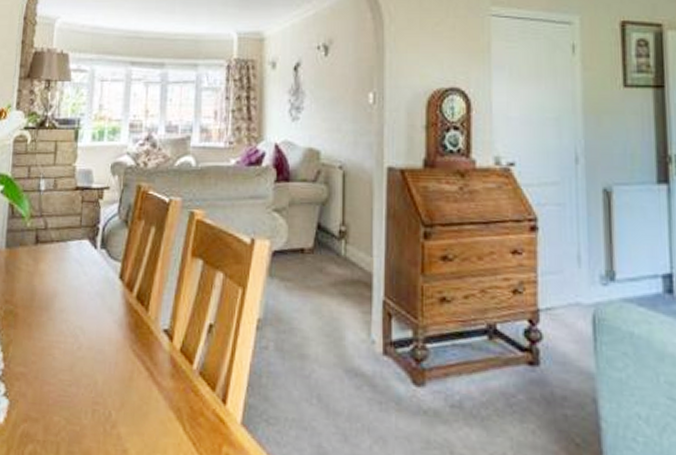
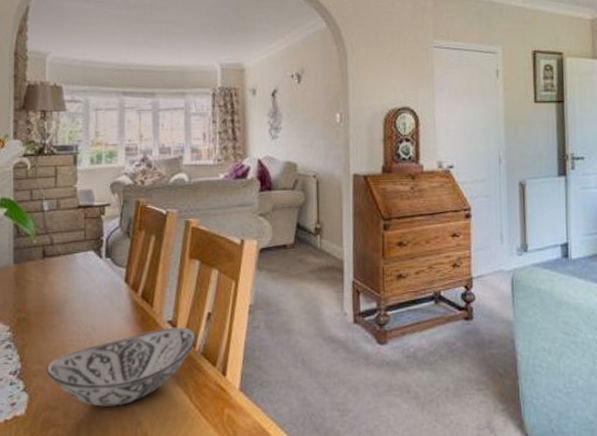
decorative bowl: none [29,337,195,426] -> present [46,327,196,407]

